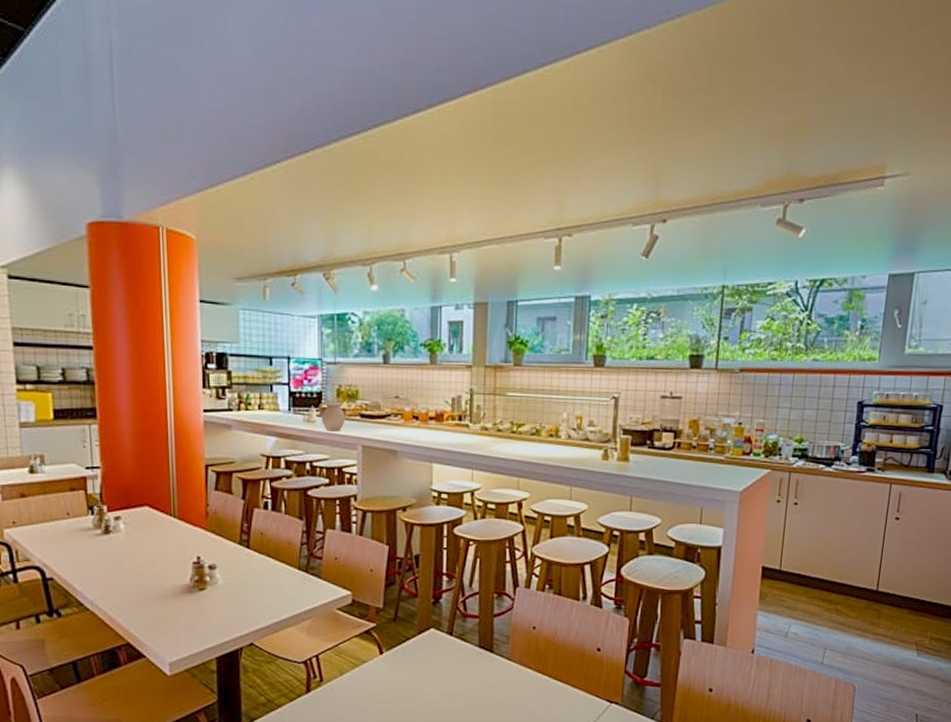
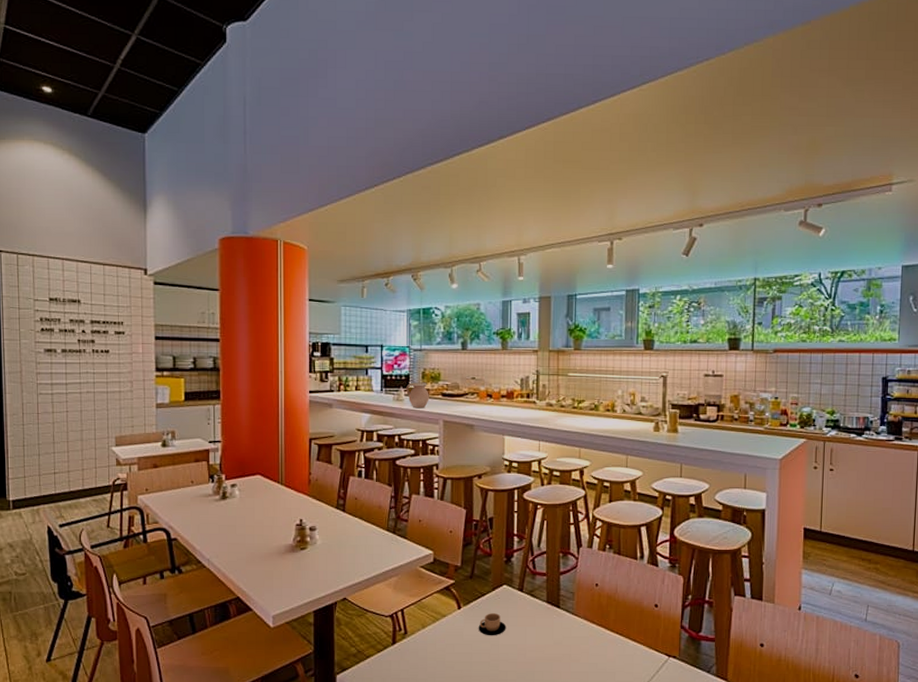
cup: none [402,658,434,683] -> present [478,613,506,636]

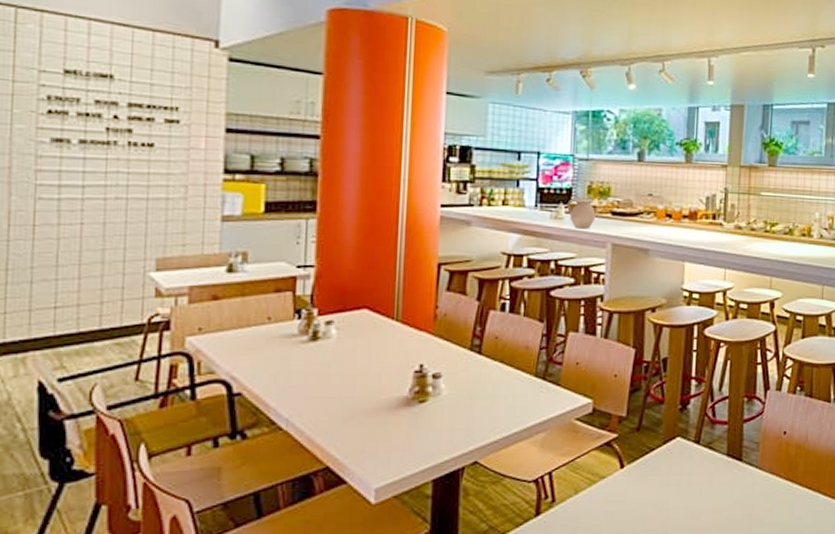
cup: present [478,613,506,636] -> none [644,471,679,499]

